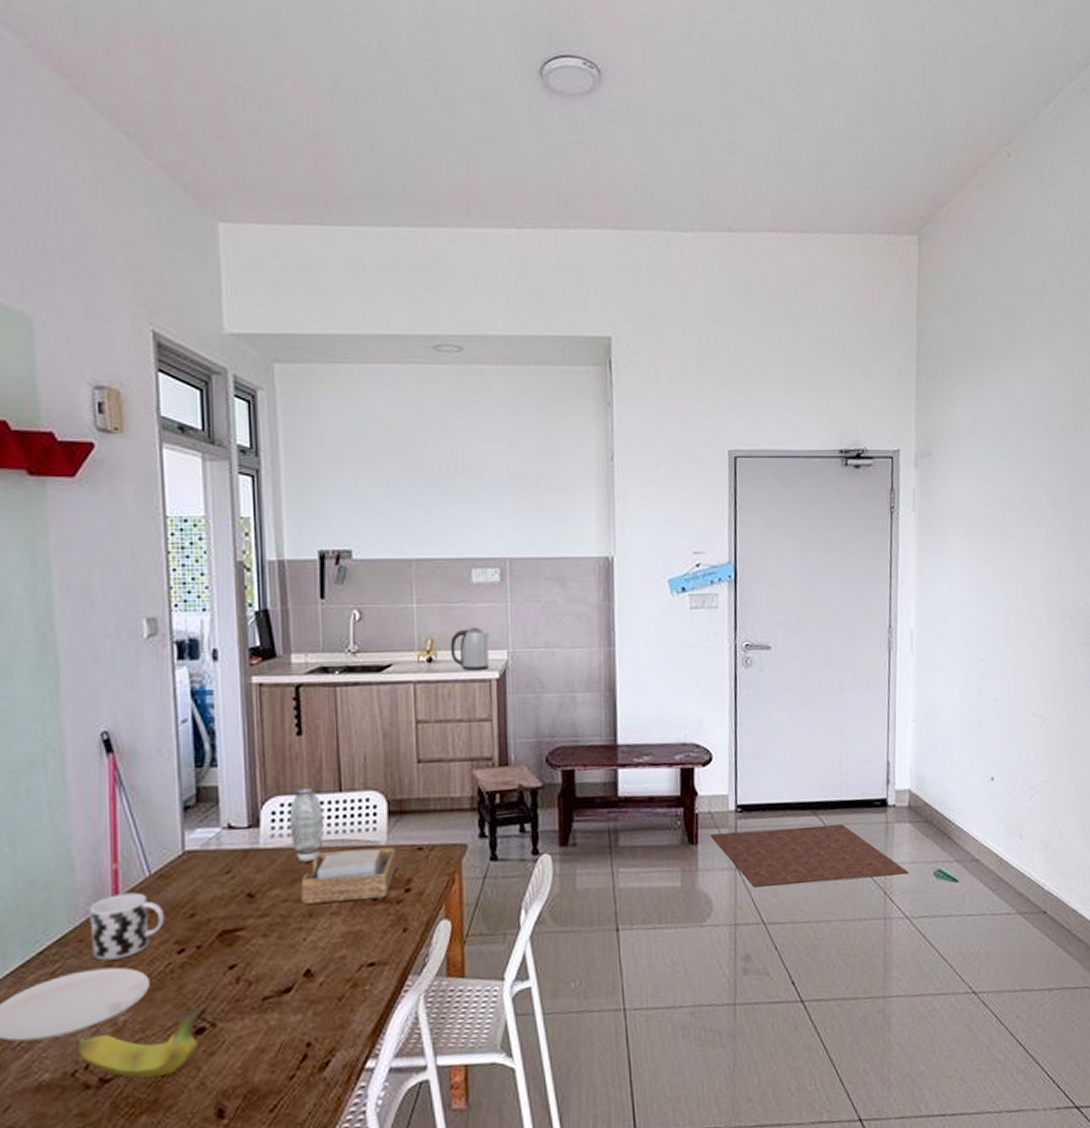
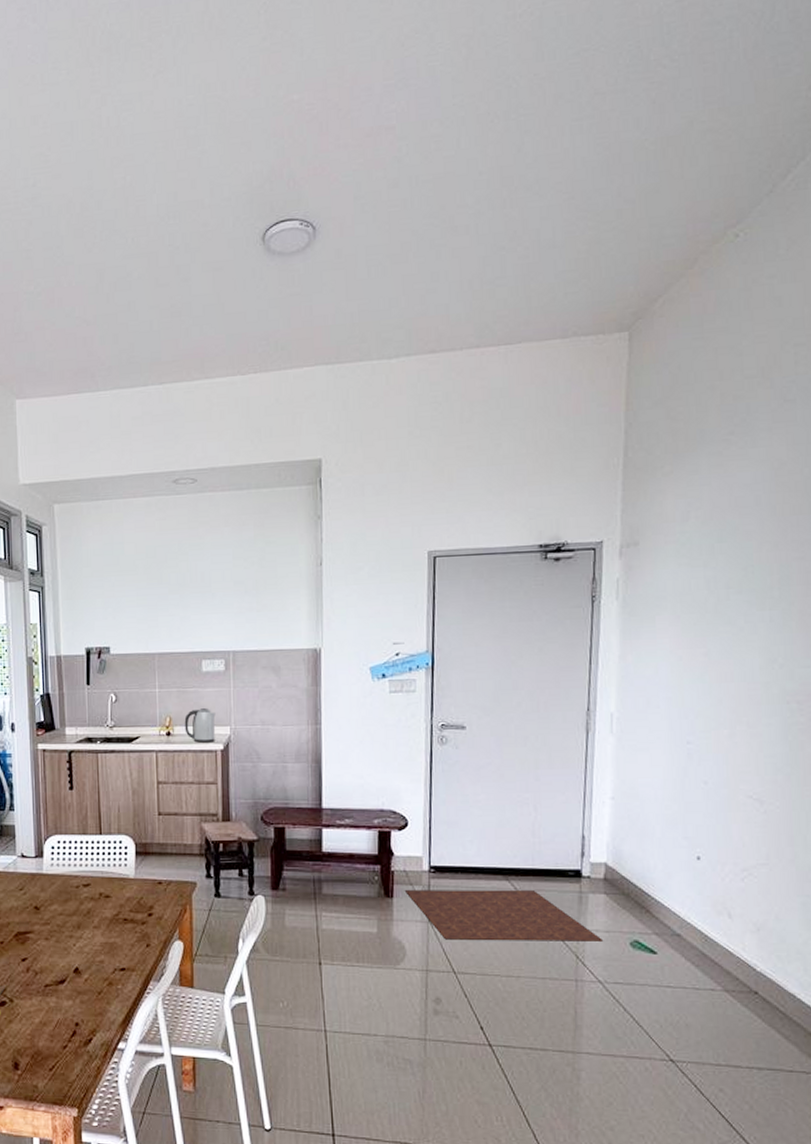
vase: present [289,787,325,862] -> none [64,829,89,886]
napkin holder: present [301,847,397,904] -> none [72,880,142,919]

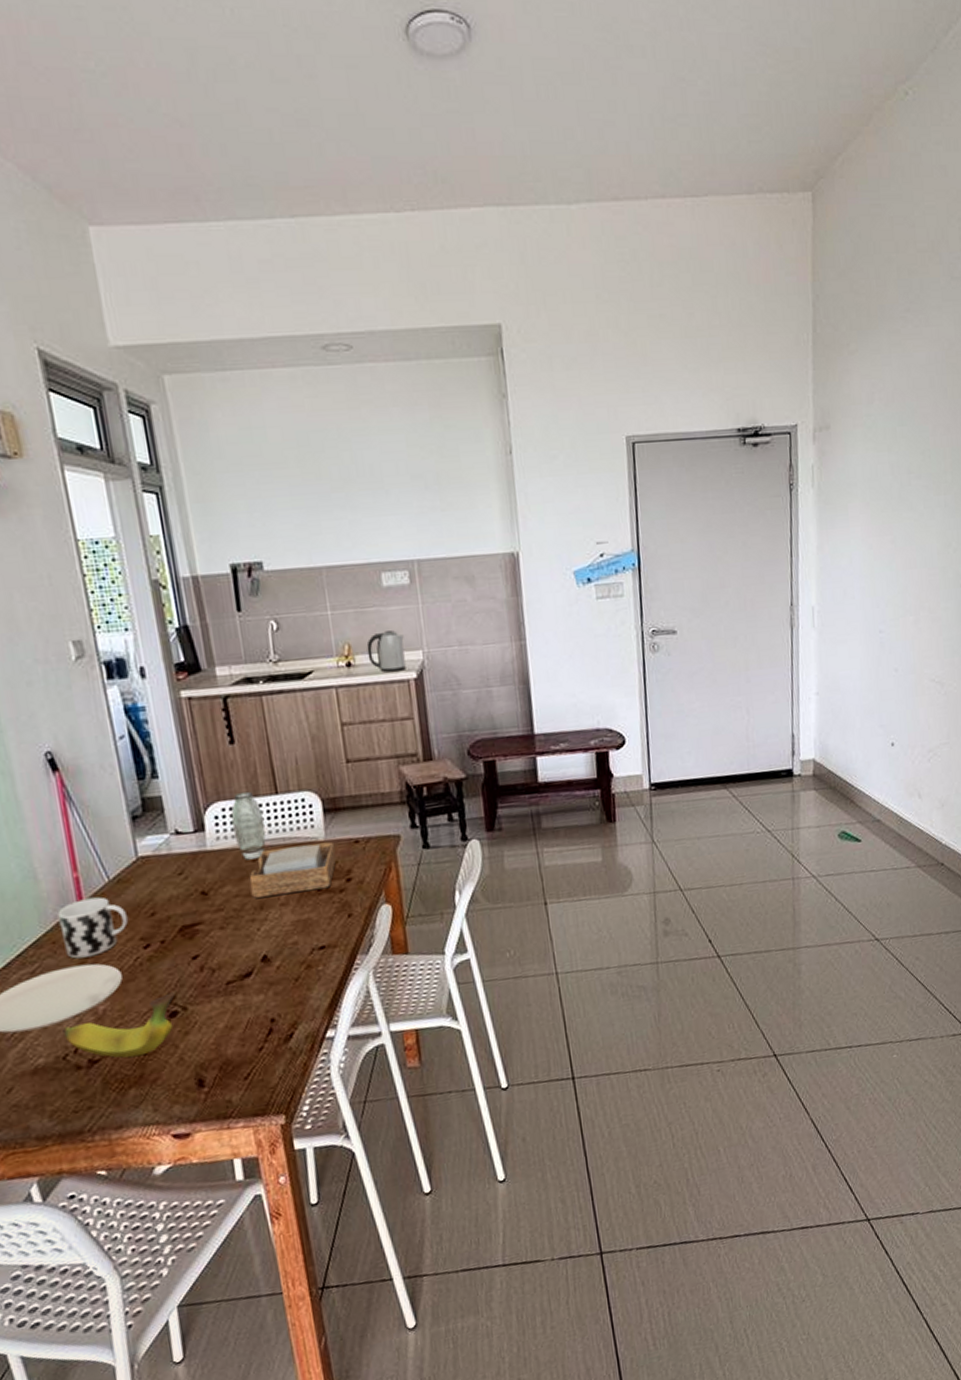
vase: none [64,829,89,886] -> present [231,791,266,860]
napkin holder: none [72,880,142,919] -> present [249,842,337,898]
doormat: present [405,890,602,941] -> none [628,795,814,858]

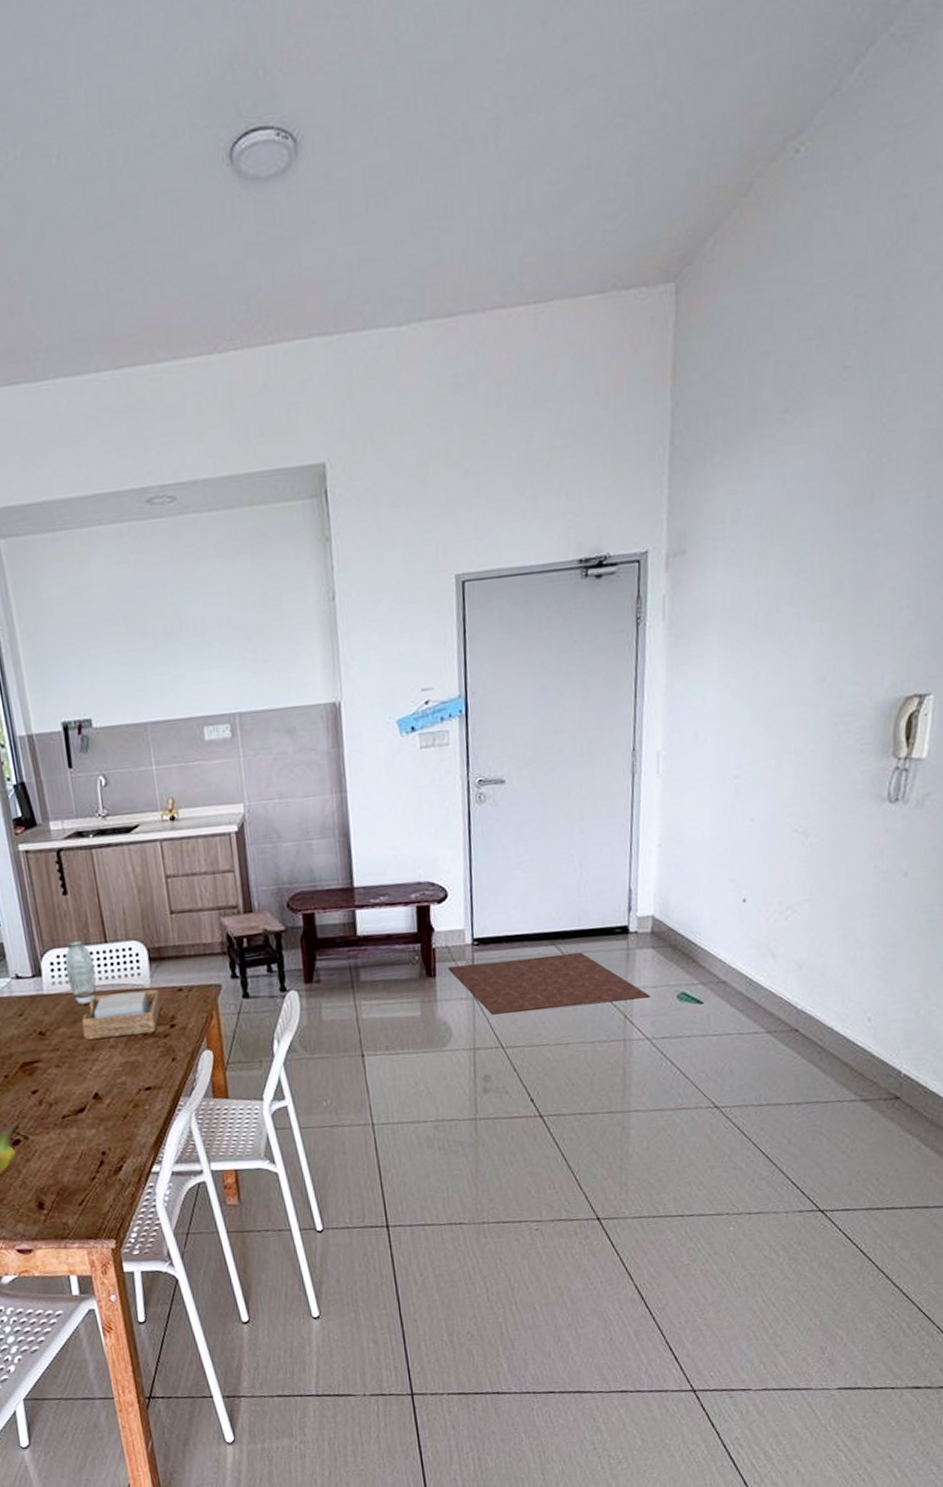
kettle: present [366,630,406,673] -> none [189,784,228,827]
doormat: none [628,795,814,858] -> present [448,953,650,1015]

